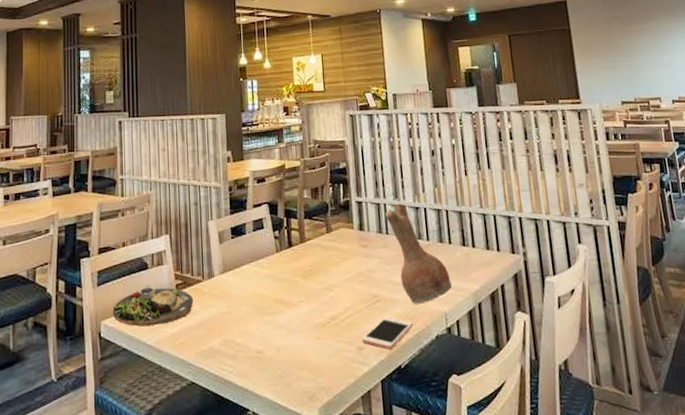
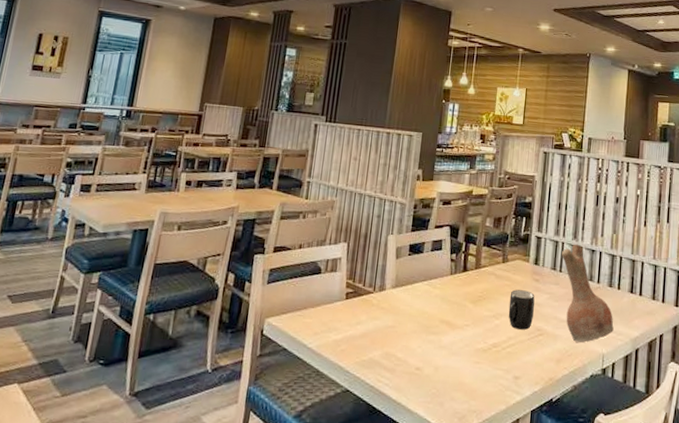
dinner plate: present [112,284,193,326] -> none [278,288,361,329]
mug: none [339,258,368,299] -> present [508,289,535,330]
cell phone: present [362,316,413,350] -> none [519,350,571,382]

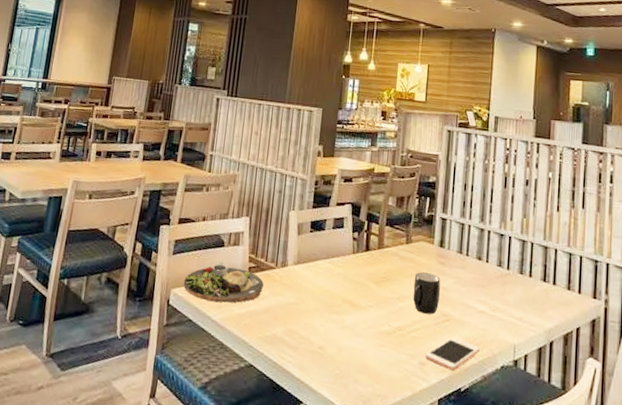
dinner plate: none [278,288,361,329] -> present [183,261,264,303]
cell phone: none [519,350,571,382] -> present [425,336,480,371]
vase: present [562,244,614,343] -> none [468,227,526,332]

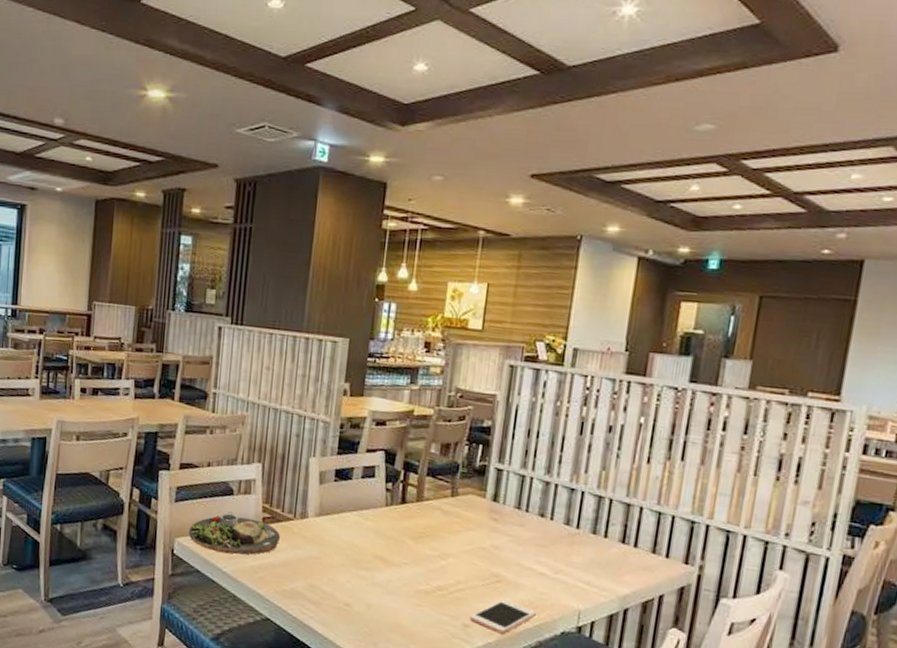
mug: present [413,272,441,315] -> none [457,528,492,575]

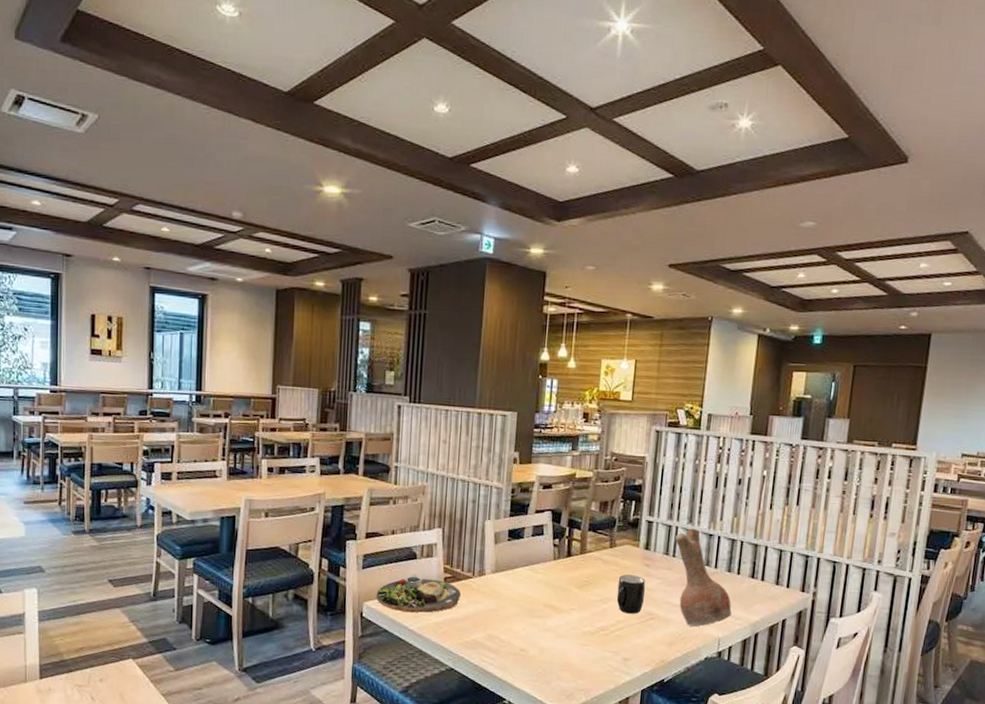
mug: none [457,528,492,575] -> present [616,574,646,614]
cell phone: present [470,599,536,634] -> none [629,633,684,664]
vase: none [529,480,596,596] -> present [675,528,732,627]

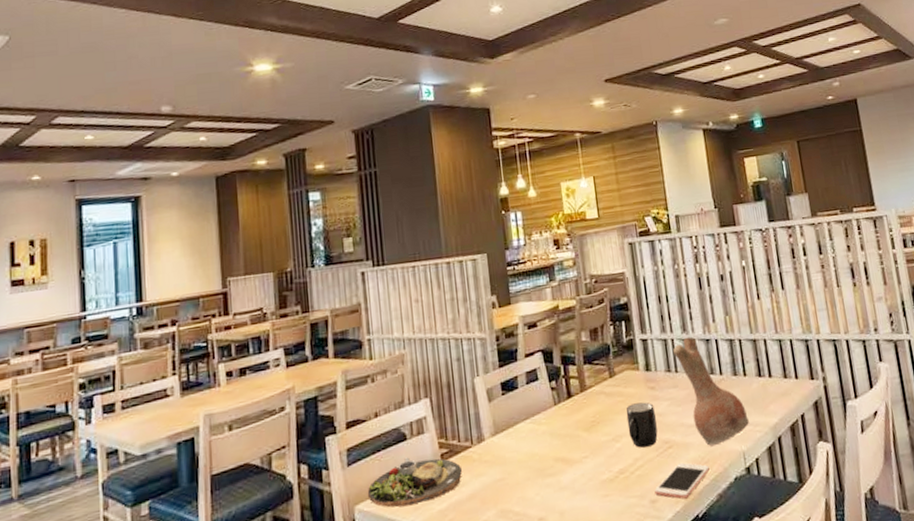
cell phone: none [629,633,684,664] -> present [654,462,710,499]

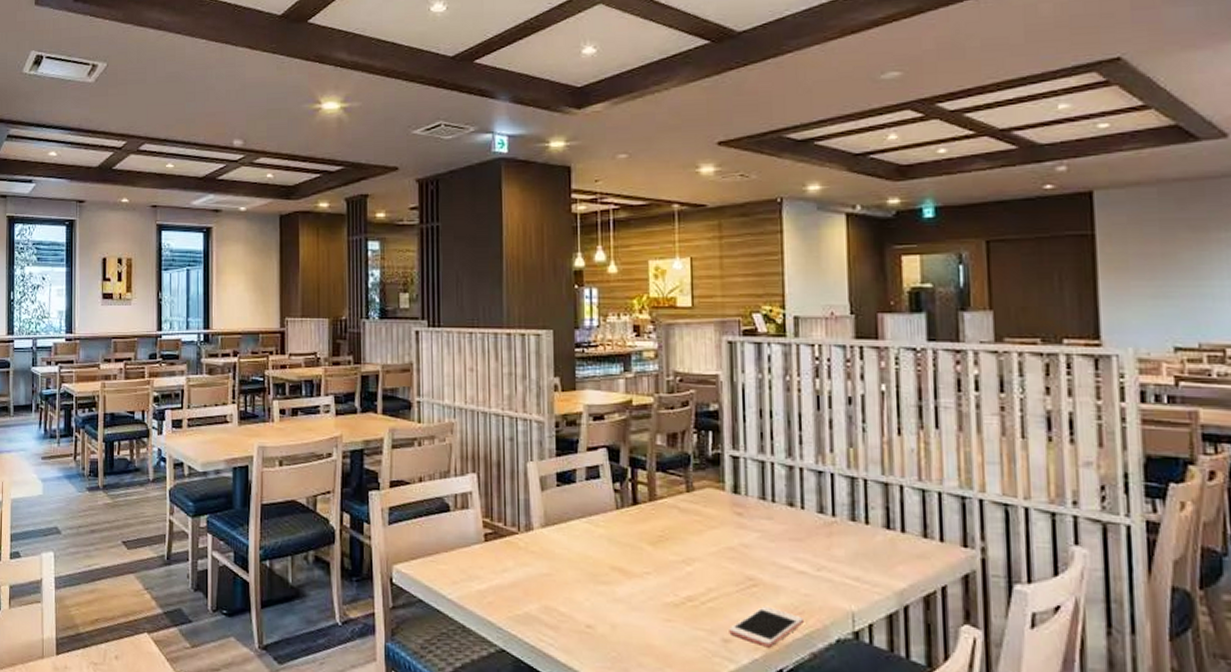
dinner plate: present [367,457,462,507] -> none [406,529,505,578]
mug: present [626,402,658,448] -> none [702,527,741,579]
vase: present [673,337,749,446] -> none [772,464,865,597]

